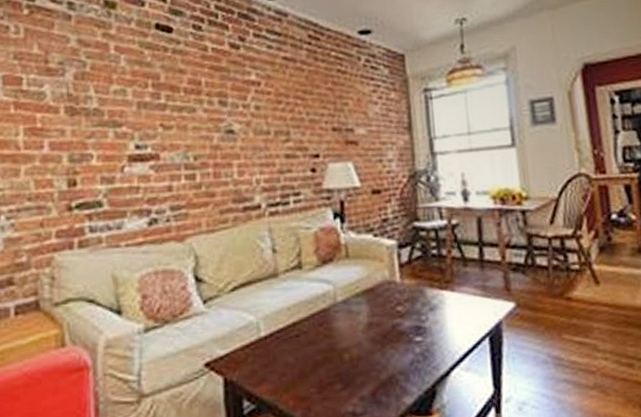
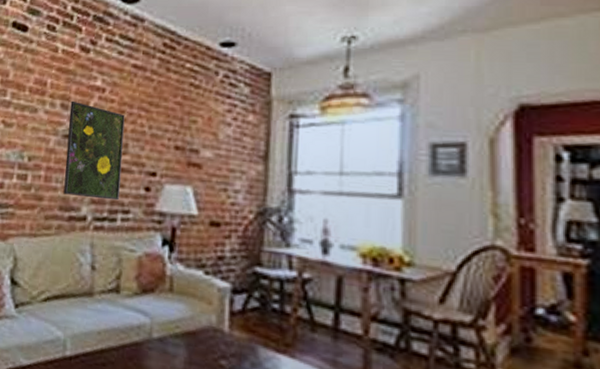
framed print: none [228,96,290,187] -> present [63,101,125,201]

